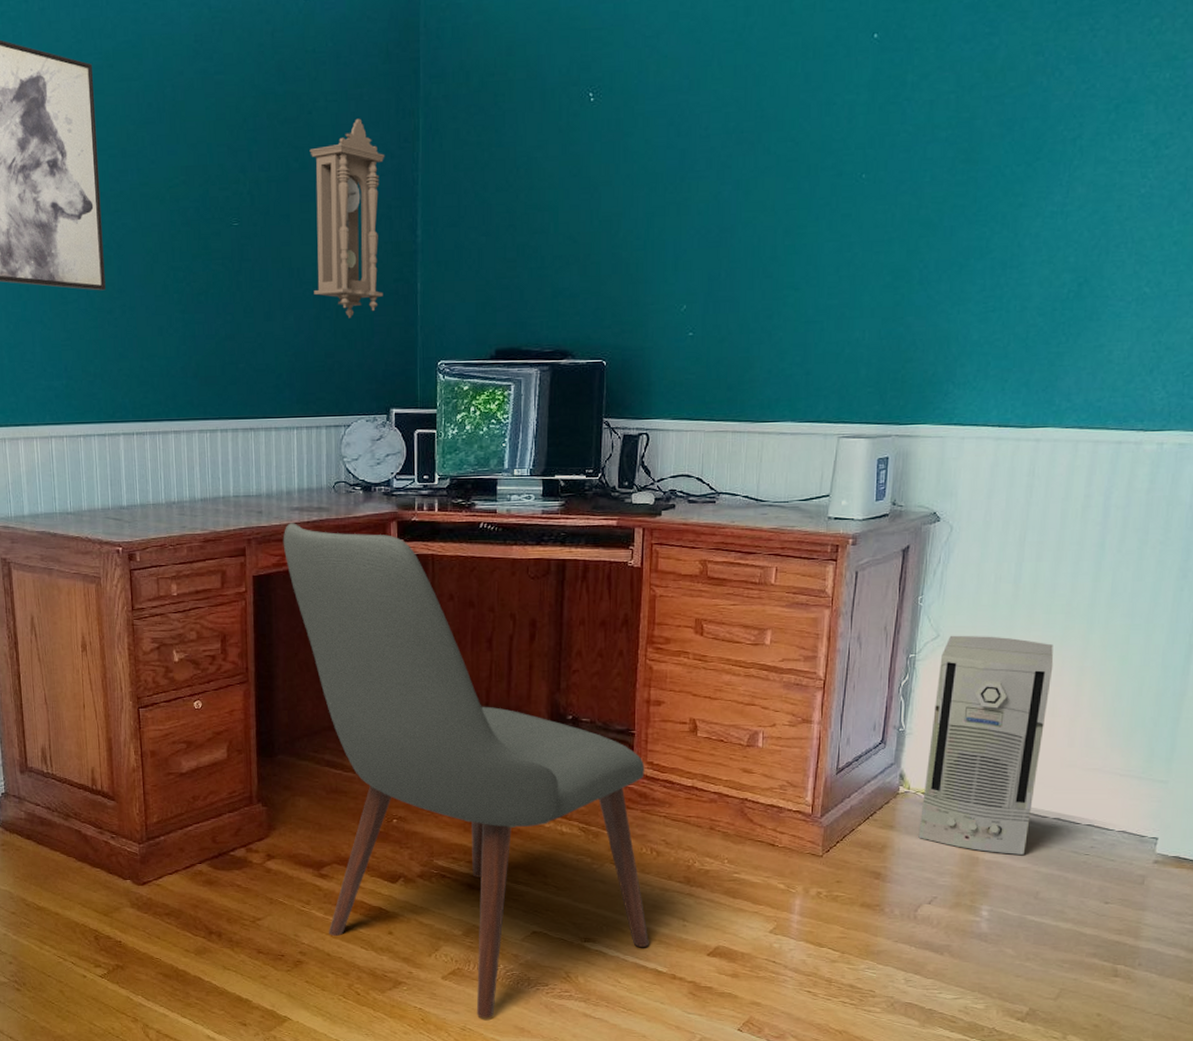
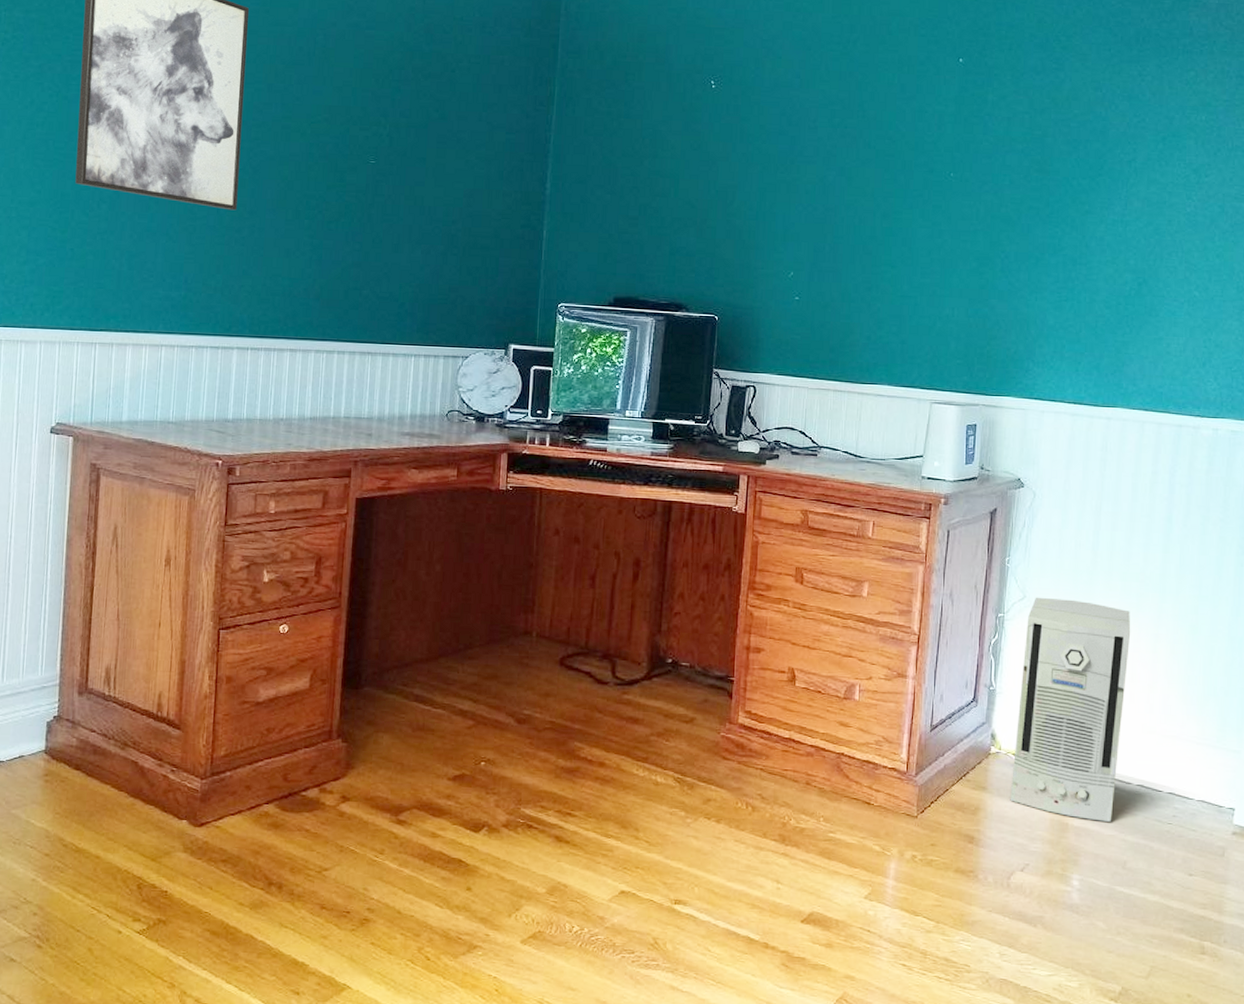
chair: present [283,523,649,1018] -> none [390,447,743,990]
pendulum clock: present [309,118,385,318] -> none [443,80,521,257]

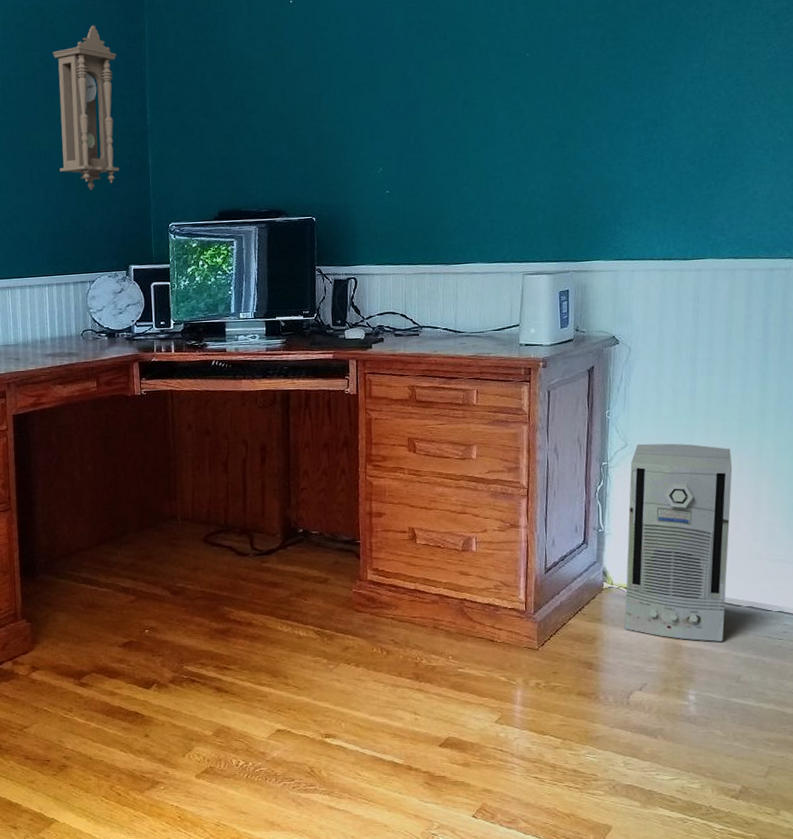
pendulum clock: none [443,80,521,257] -> present [52,25,120,190]

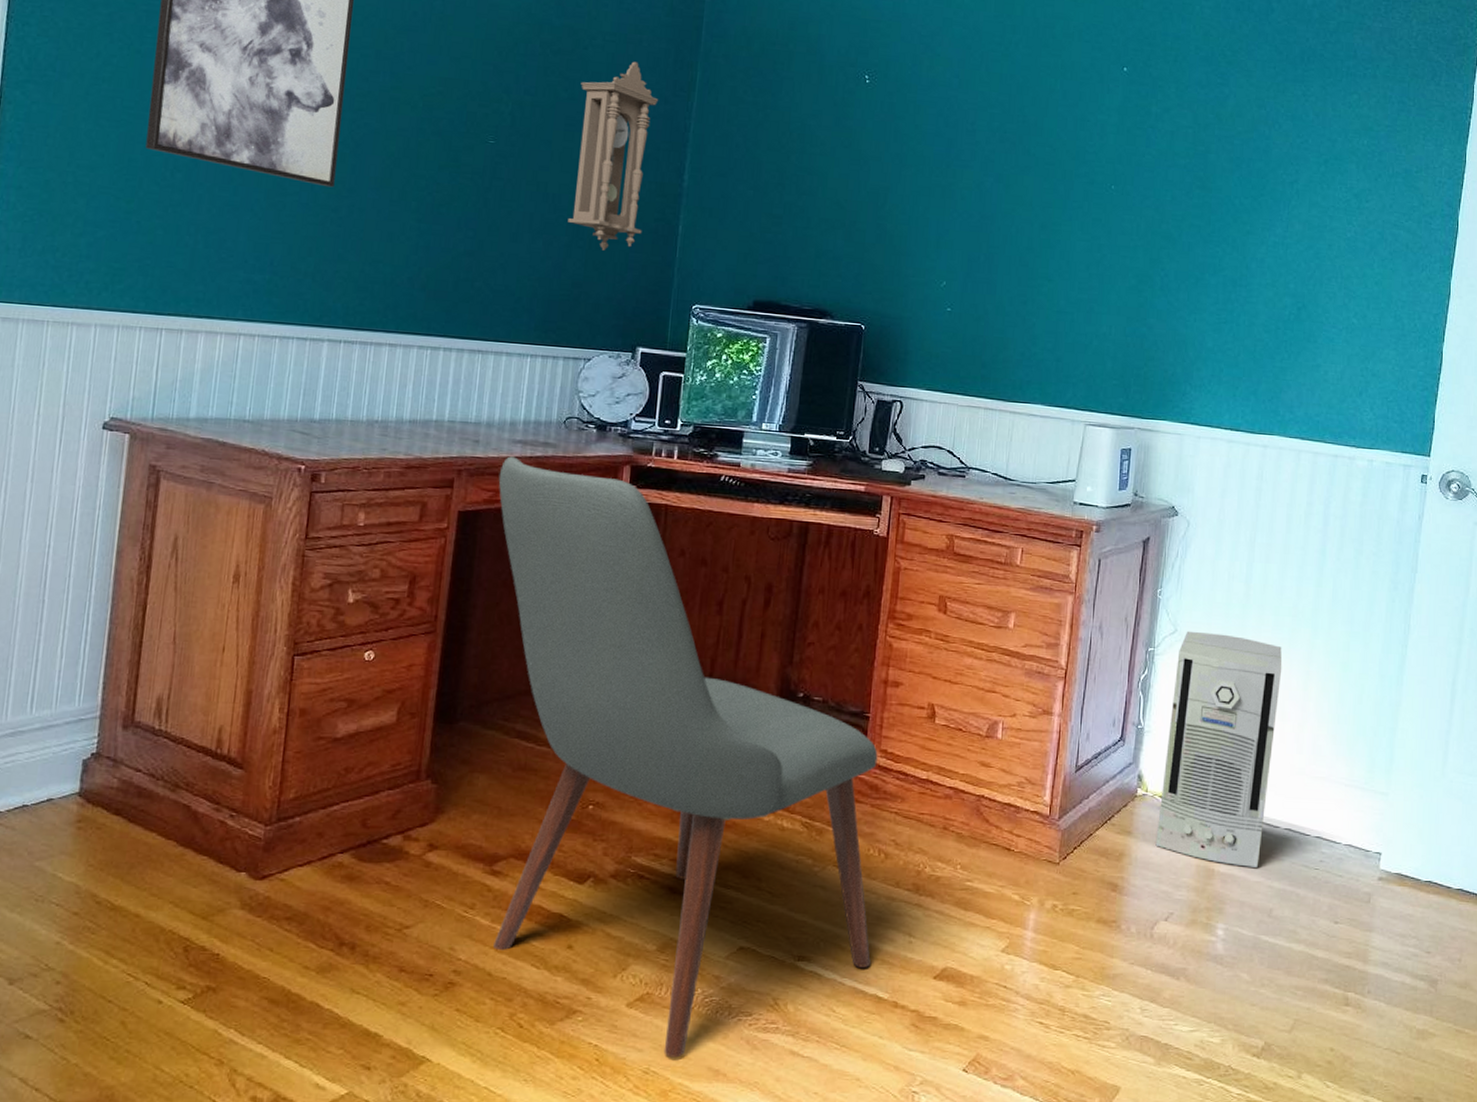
chair: none [38,367,385,814] -> present [493,456,878,1058]

